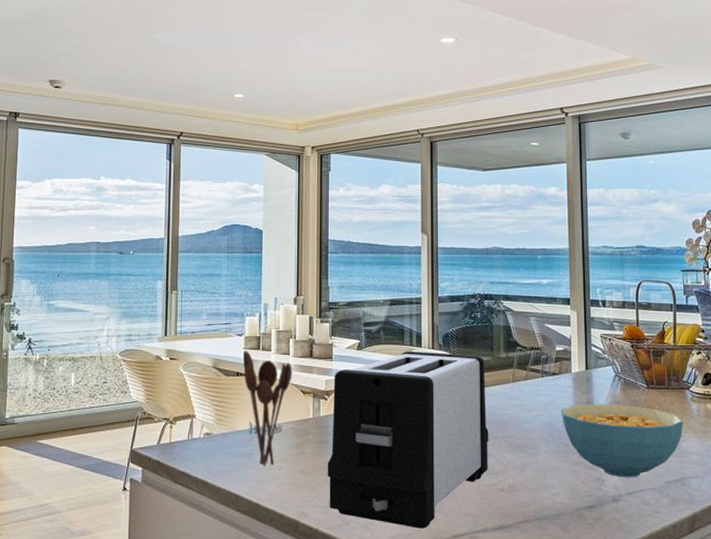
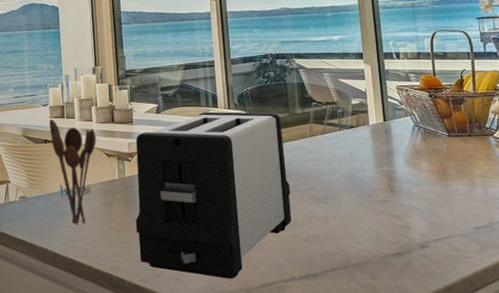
cereal bowl: present [560,404,684,478] -> none [360,153,489,225]

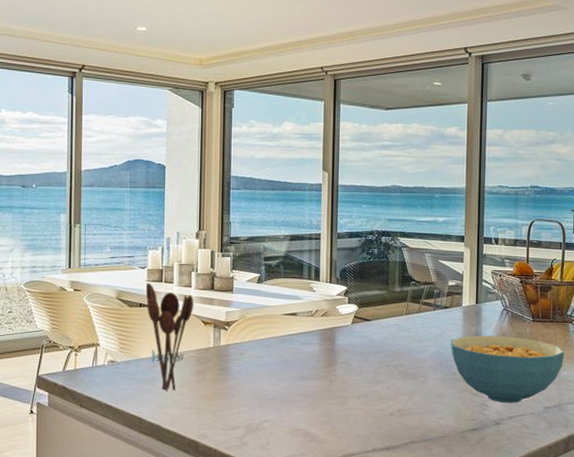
toaster: present [135,111,292,279] -> none [226,284,381,449]
cereal bowl: none [360,153,489,225] -> present [450,335,565,404]

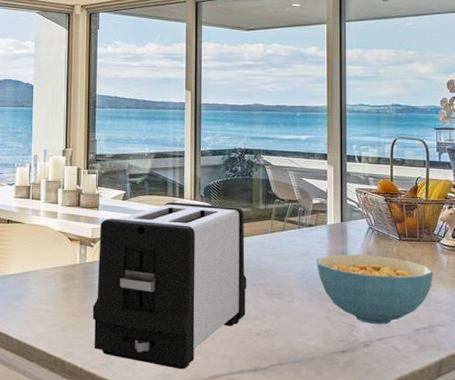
utensil holder: present [145,282,194,392] -> none [13,199,61,309]
toaster: none [226,284,381,449] -> present [92,201,247,369]

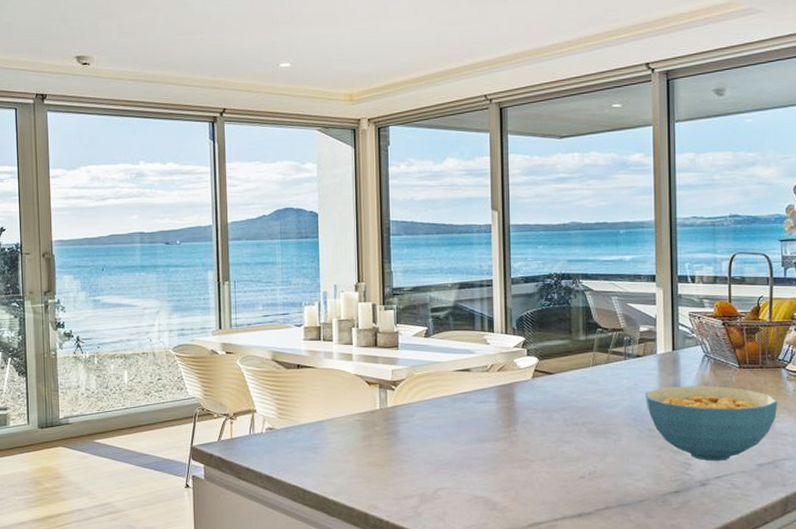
toaster: present [92,201,247,369] -> none [396,336,568,518]

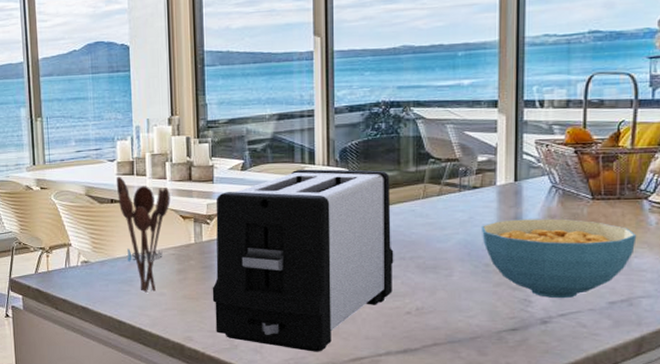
utensil holder: none [302,341,356,460] -> present [116,176,171,293]
toaster: none [396,336,568,518] -> present [212,168,394,352]

